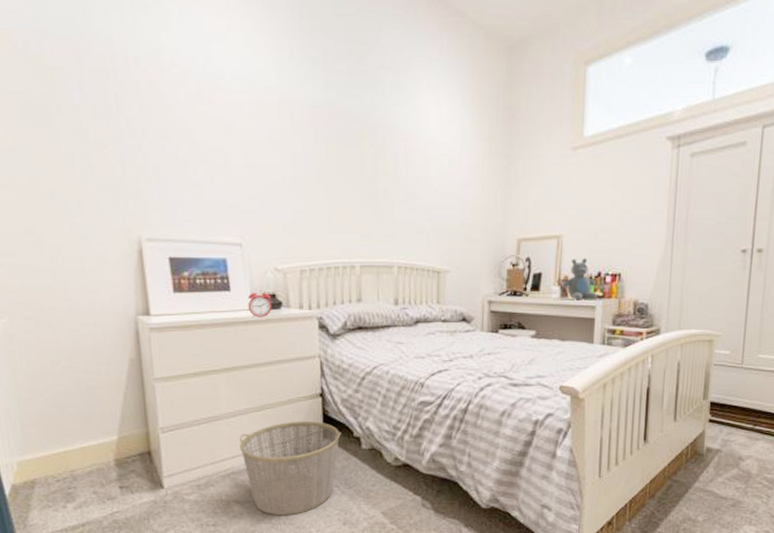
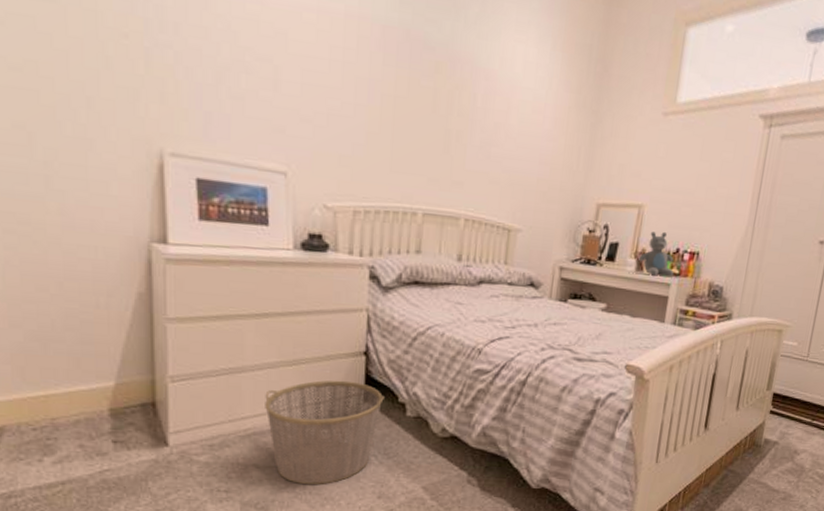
alarm clock: present [248,288,272,317] -> none [288,225,317,260]

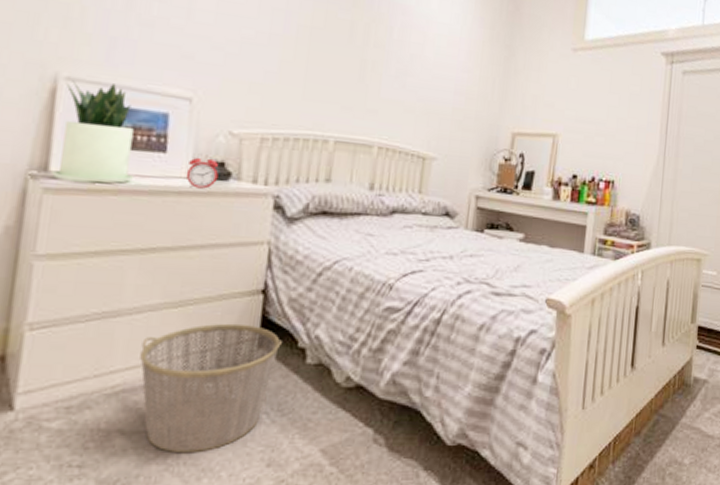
planter: none [170,156,243,255] -> present [51,81,135,184]
alarm clock: none [288,225,317,260] -> present [185,152,219,190]
teddy bear: present [638,231,674,278] -> none [555,160,591,206]

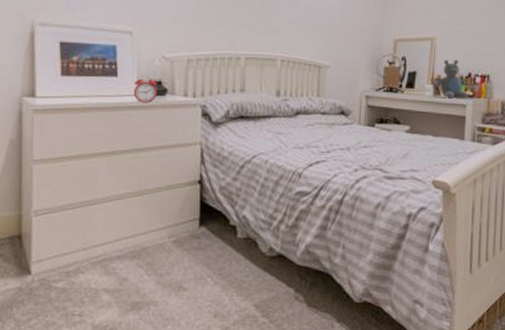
planter: present [51,81,135,184] -> none [37,25,97,104]
basket: present [140,323,282,454] -> none [114,207,217,307]
teddy bear: none [555,160,591,206] -> present [435,59,469,100]

